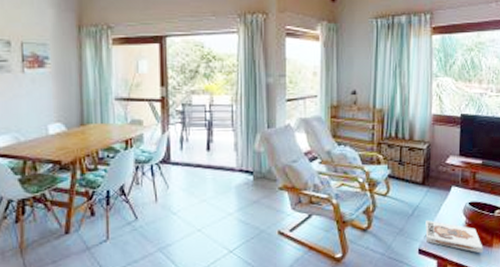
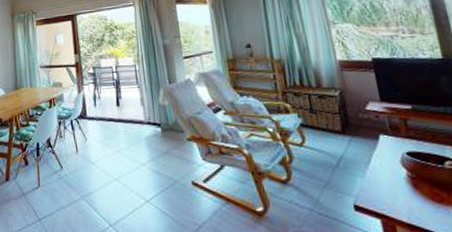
board game: present [425,219,483,253] -> none [355,172,441,213]

